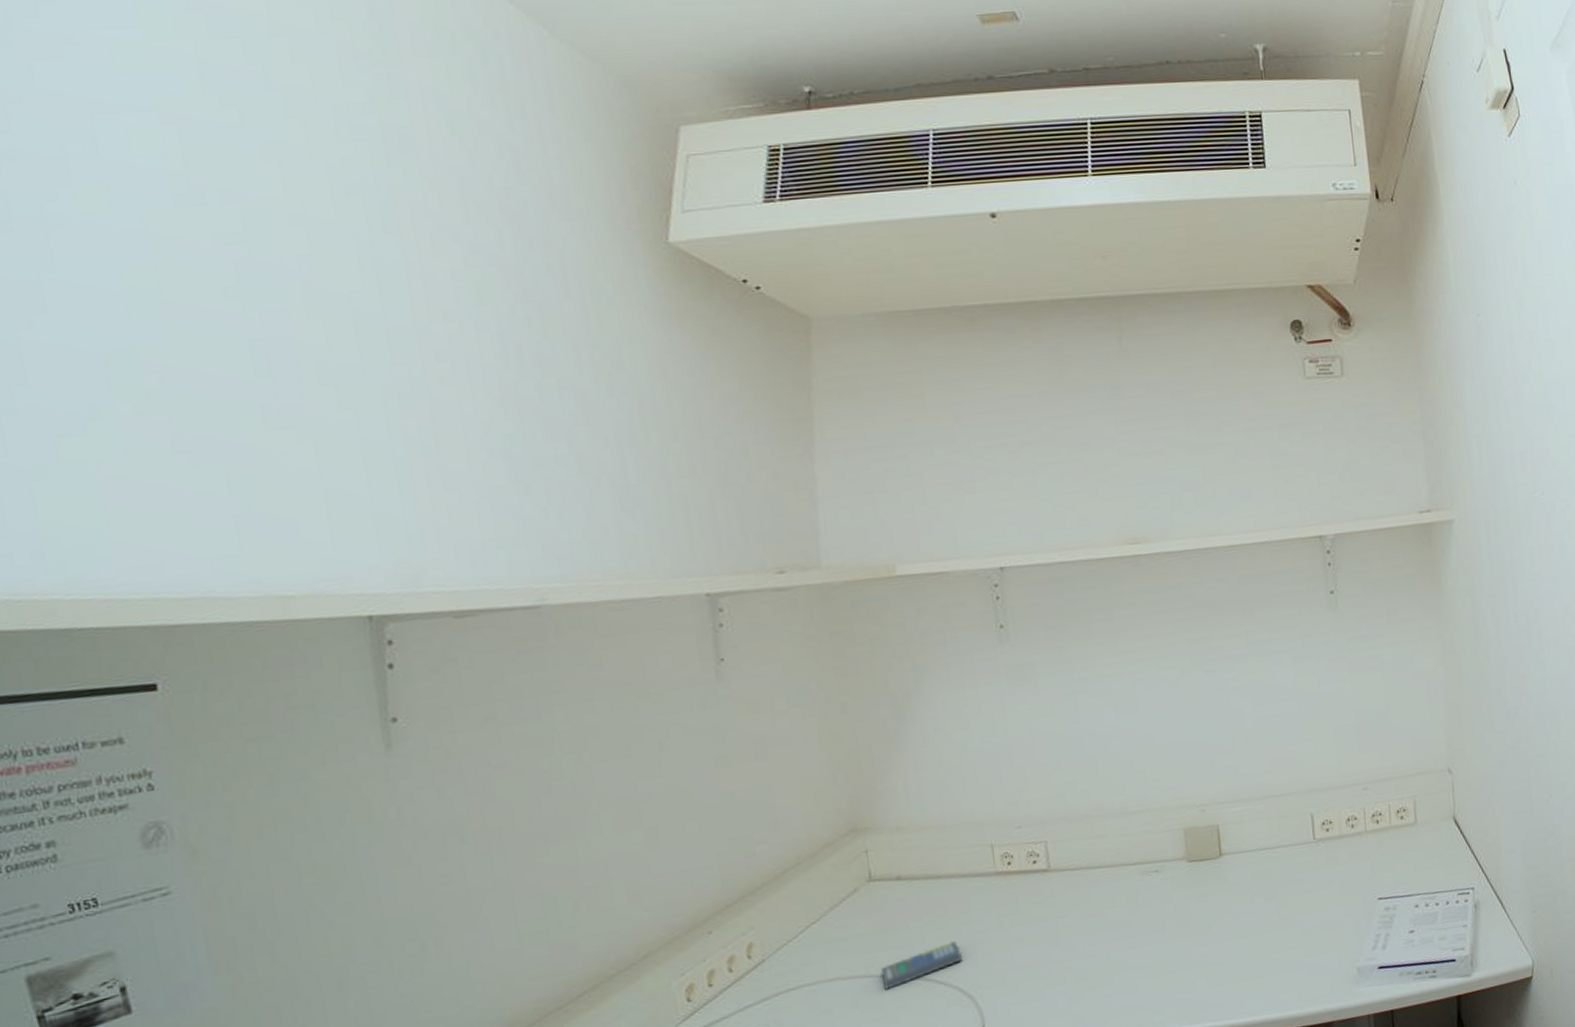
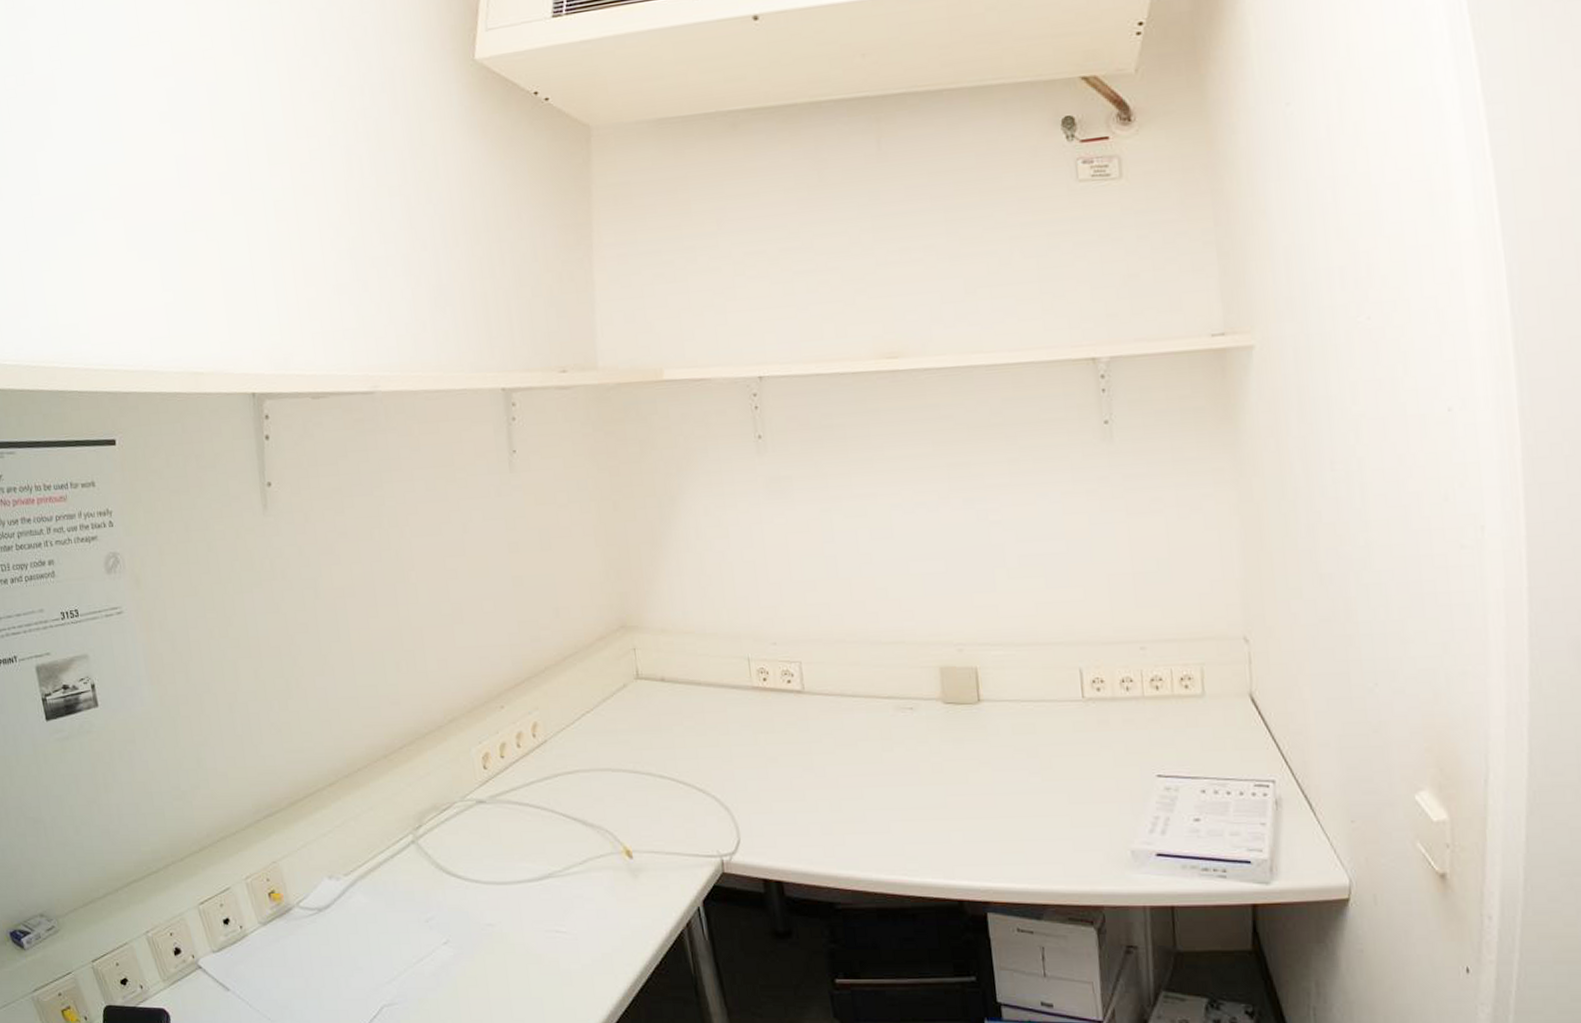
calculator: present [880,940,963,990] -> none [645,749,721,788]

